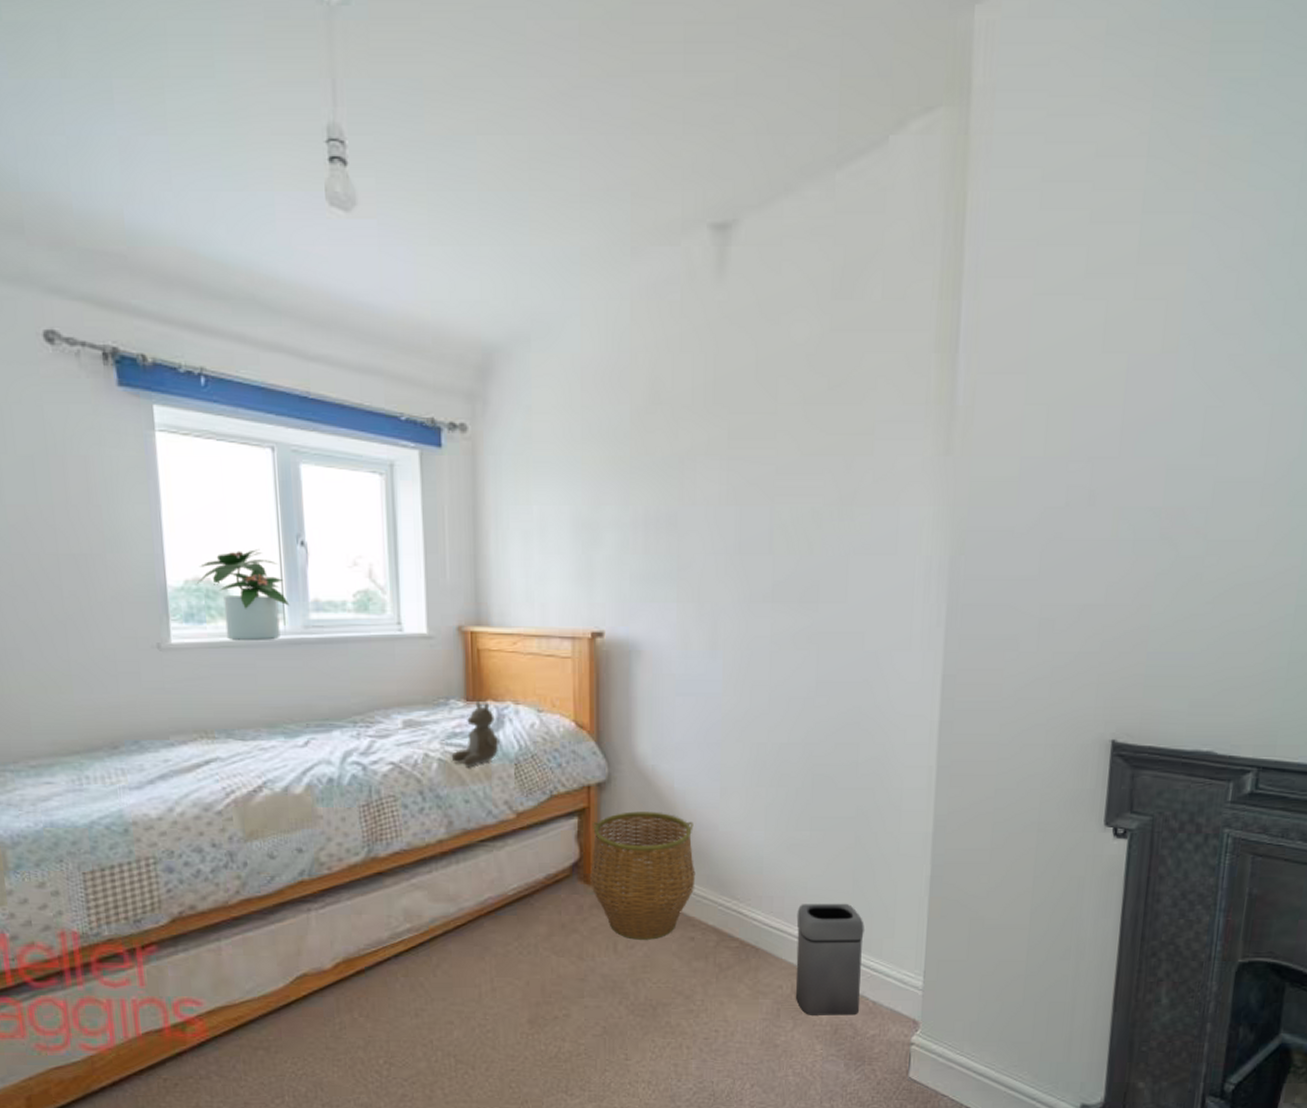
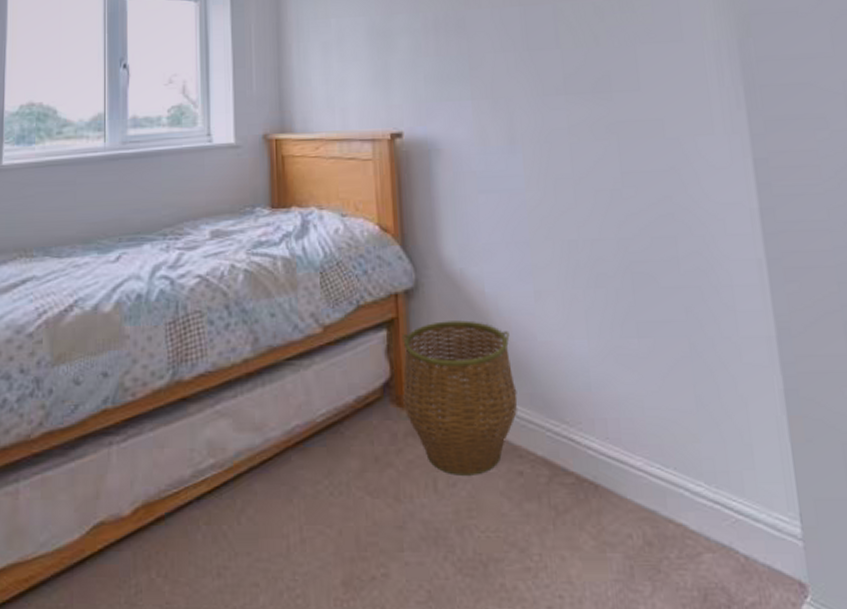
potted plant: present [197,549,290,641] -> none [31,74,111,160]
teddy bear: present [451,700,499,767] -> none [257,207,304,277]
trash bin: present [795,903,864,1016] -> none [636,425,729,575]

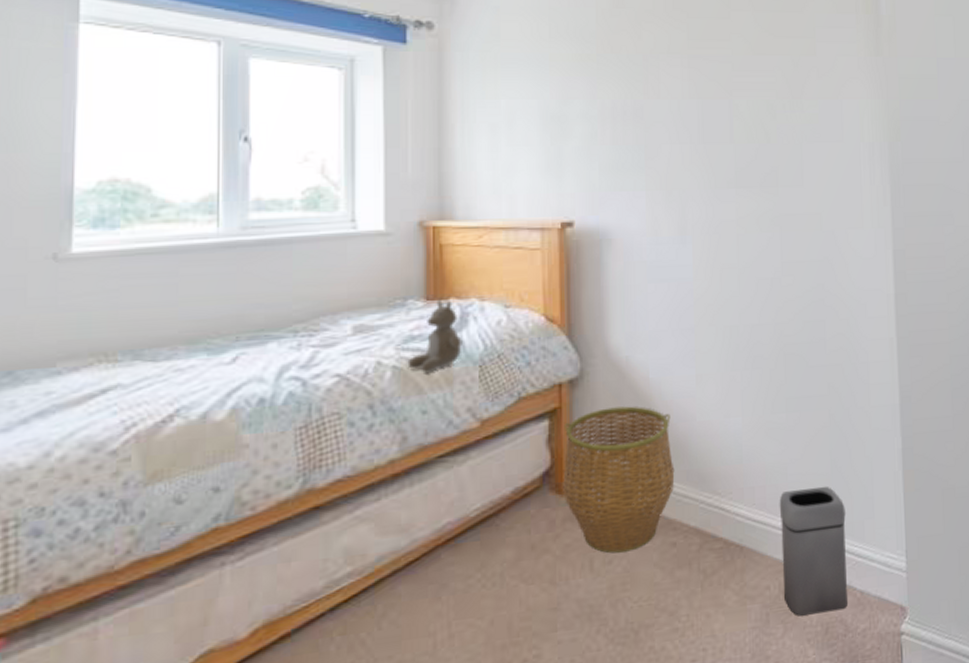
teddy bear: none [257,207,304,277] -> present [407,299,462,373]
trash bin: none [636,425,729,575] -> present [779,486,847,616]

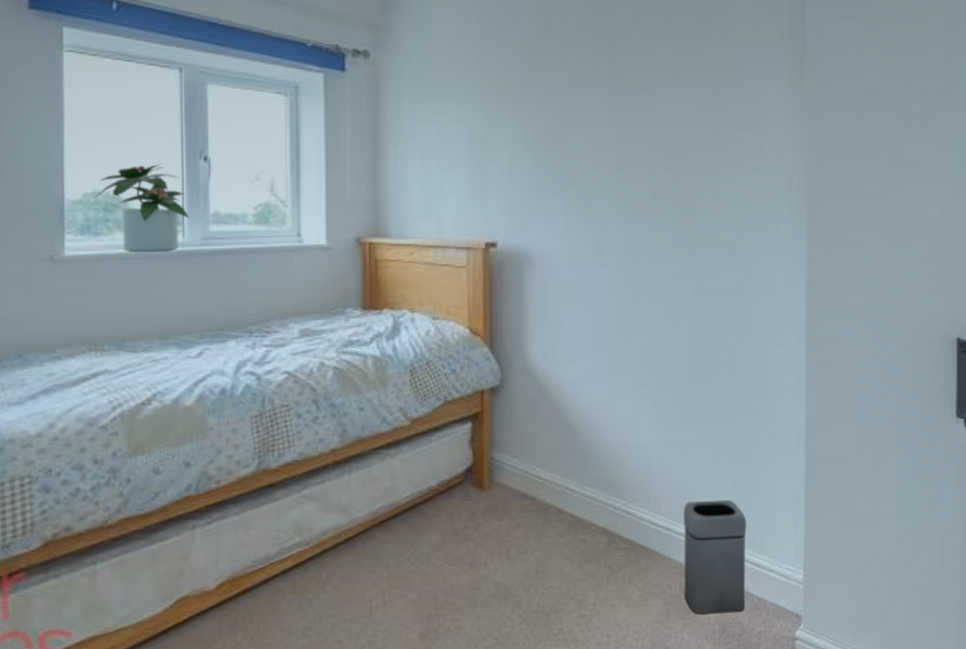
potted plant: none [113,146,226,247] -> present [96,164,190,253]
teddy bear: present [407,299,462,373] -> none [347,309,395,374]
basket: present [563,406,675,554] -> none [483,415,586,545]

